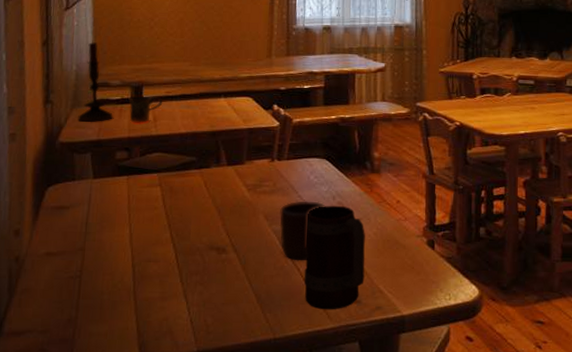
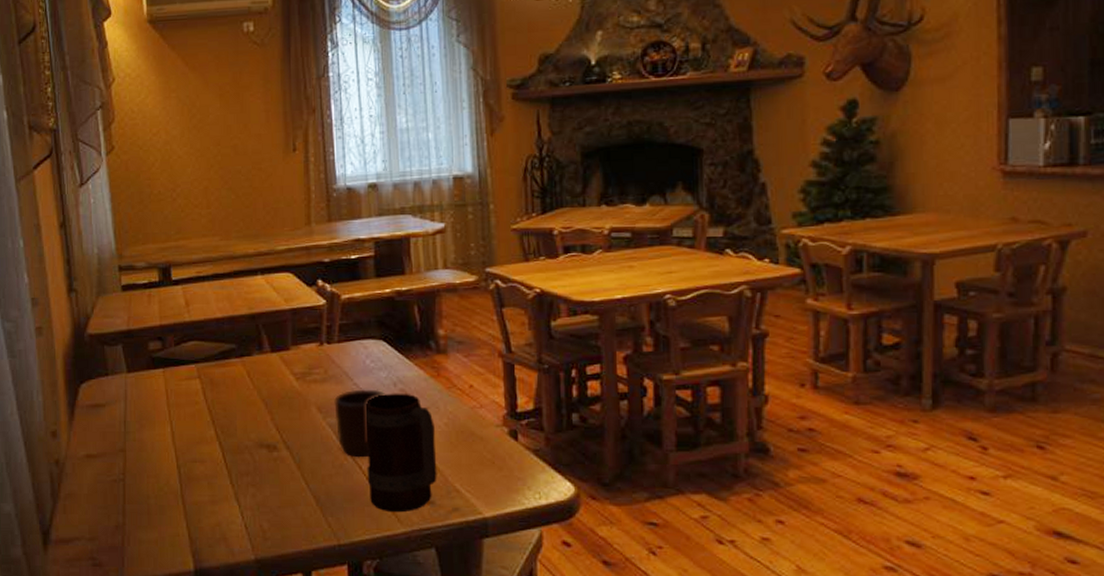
candle: present [78,40,113,123] -> none [105,218,142,311]
mug: present [128,96,163,123] -> none [156,277,194,309]

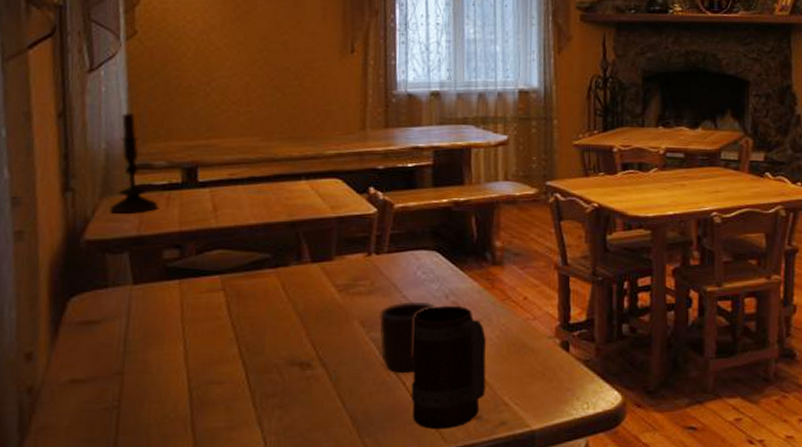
candle: none [105,218,142,311] -> present [110,110,158,215]

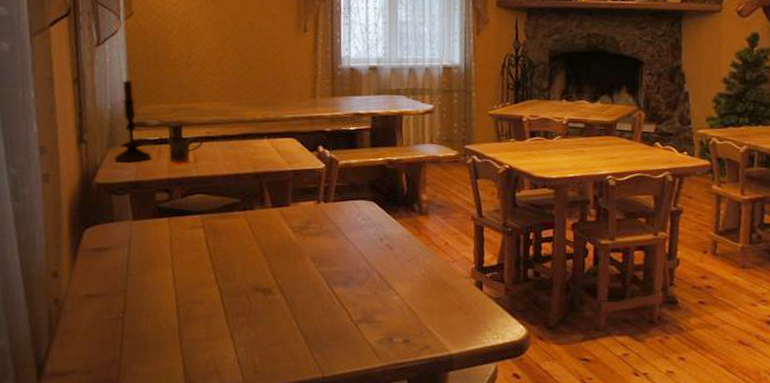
mug: none [178,179,225,214] -> present [167,136,204,164]
mug: present [379,301,435,374] -> none [326,242,372,302]
beer mug: present [410,305,486,429] -> none [351,247,414,349]

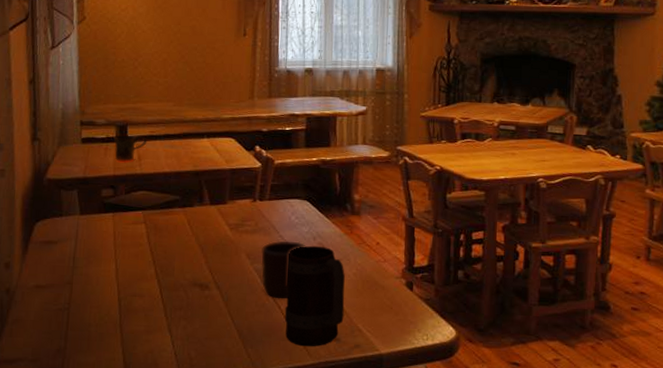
candle: present [114,78,152,164] -> none [64,79,99,161]
mug: none [326,242,372,302] -> present [261,240,305,299]
beer mug: none [351,247,414,349] -> present [284,245,345,346]

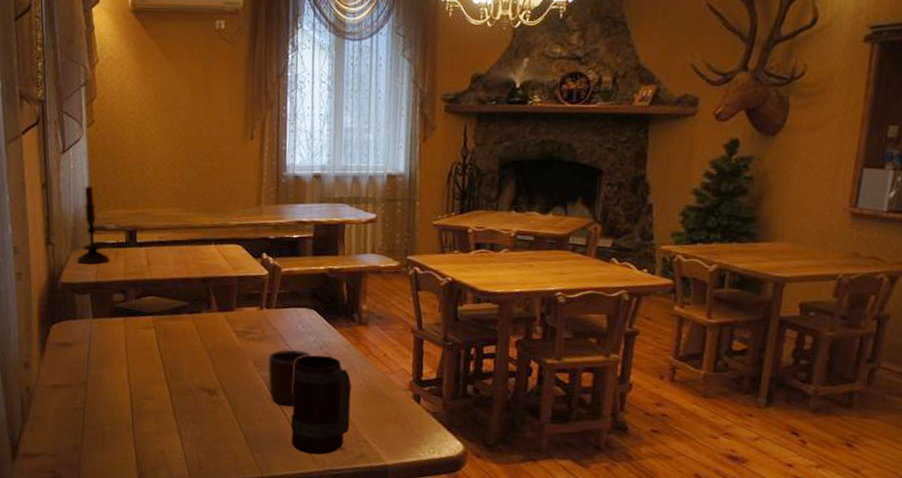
candle: none [64,79,99,161] -> present [77,184,110,265]
mug: present [113,135,147,162] -> none [123,241,156,267]

